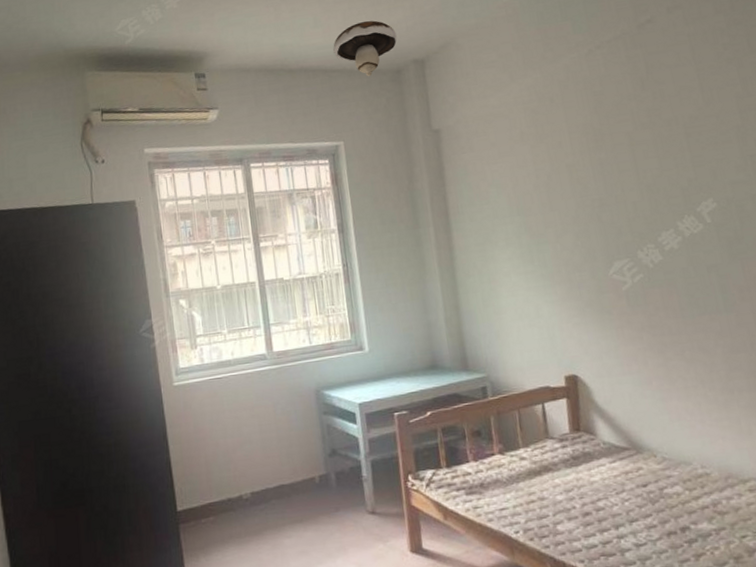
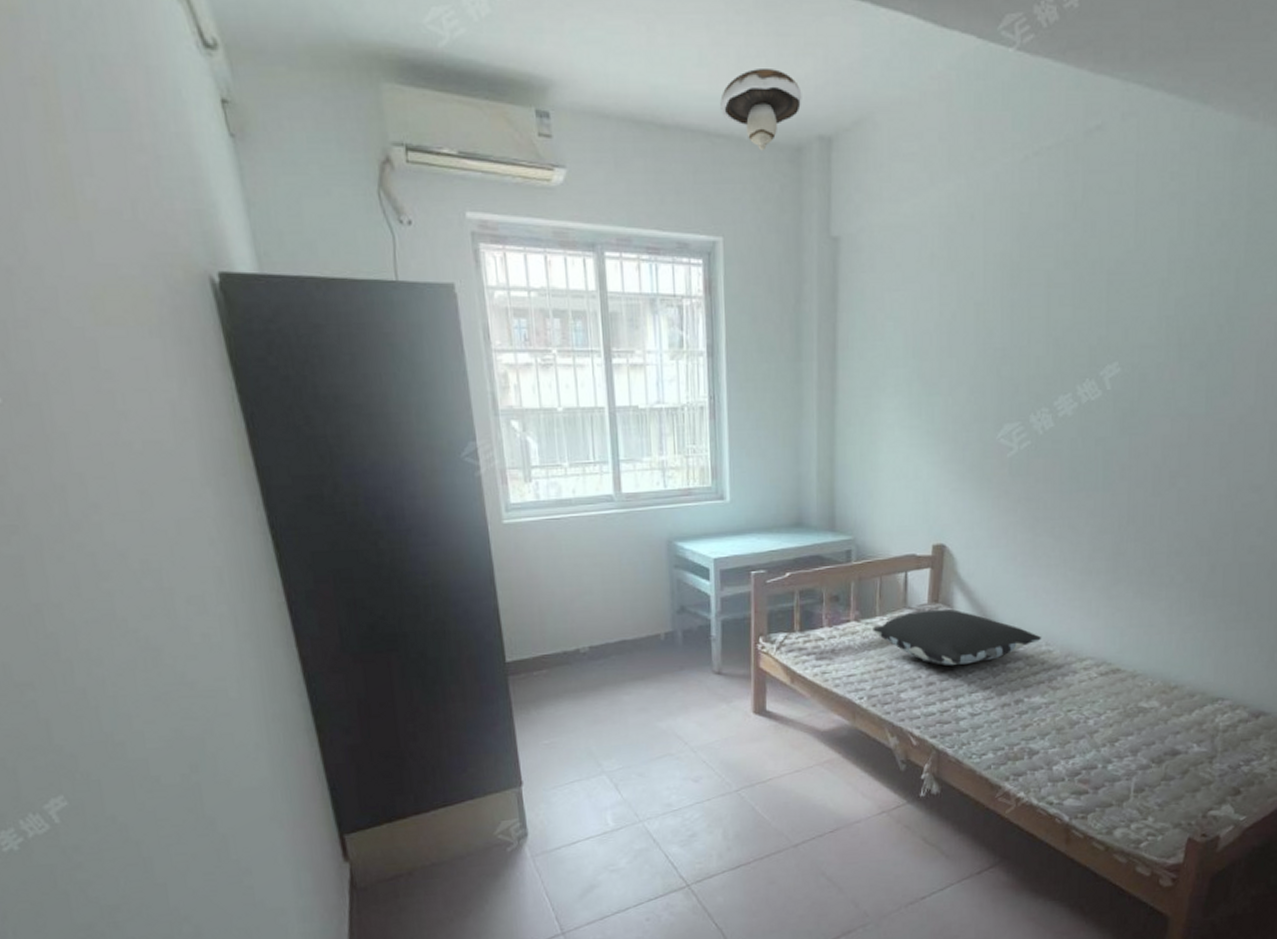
pillow: none [518,437,695,495] -> present [873,609,1041,666]

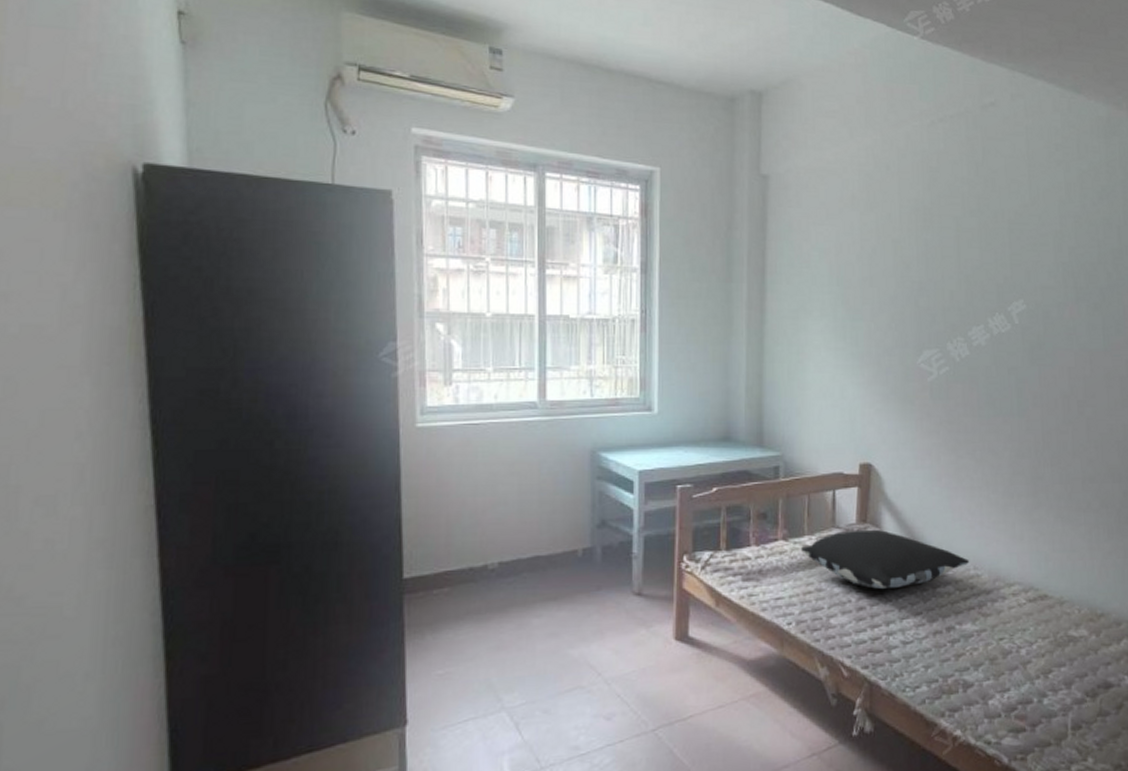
mushroom: present [720,69,802,151] -> none [662,32,736,99]

